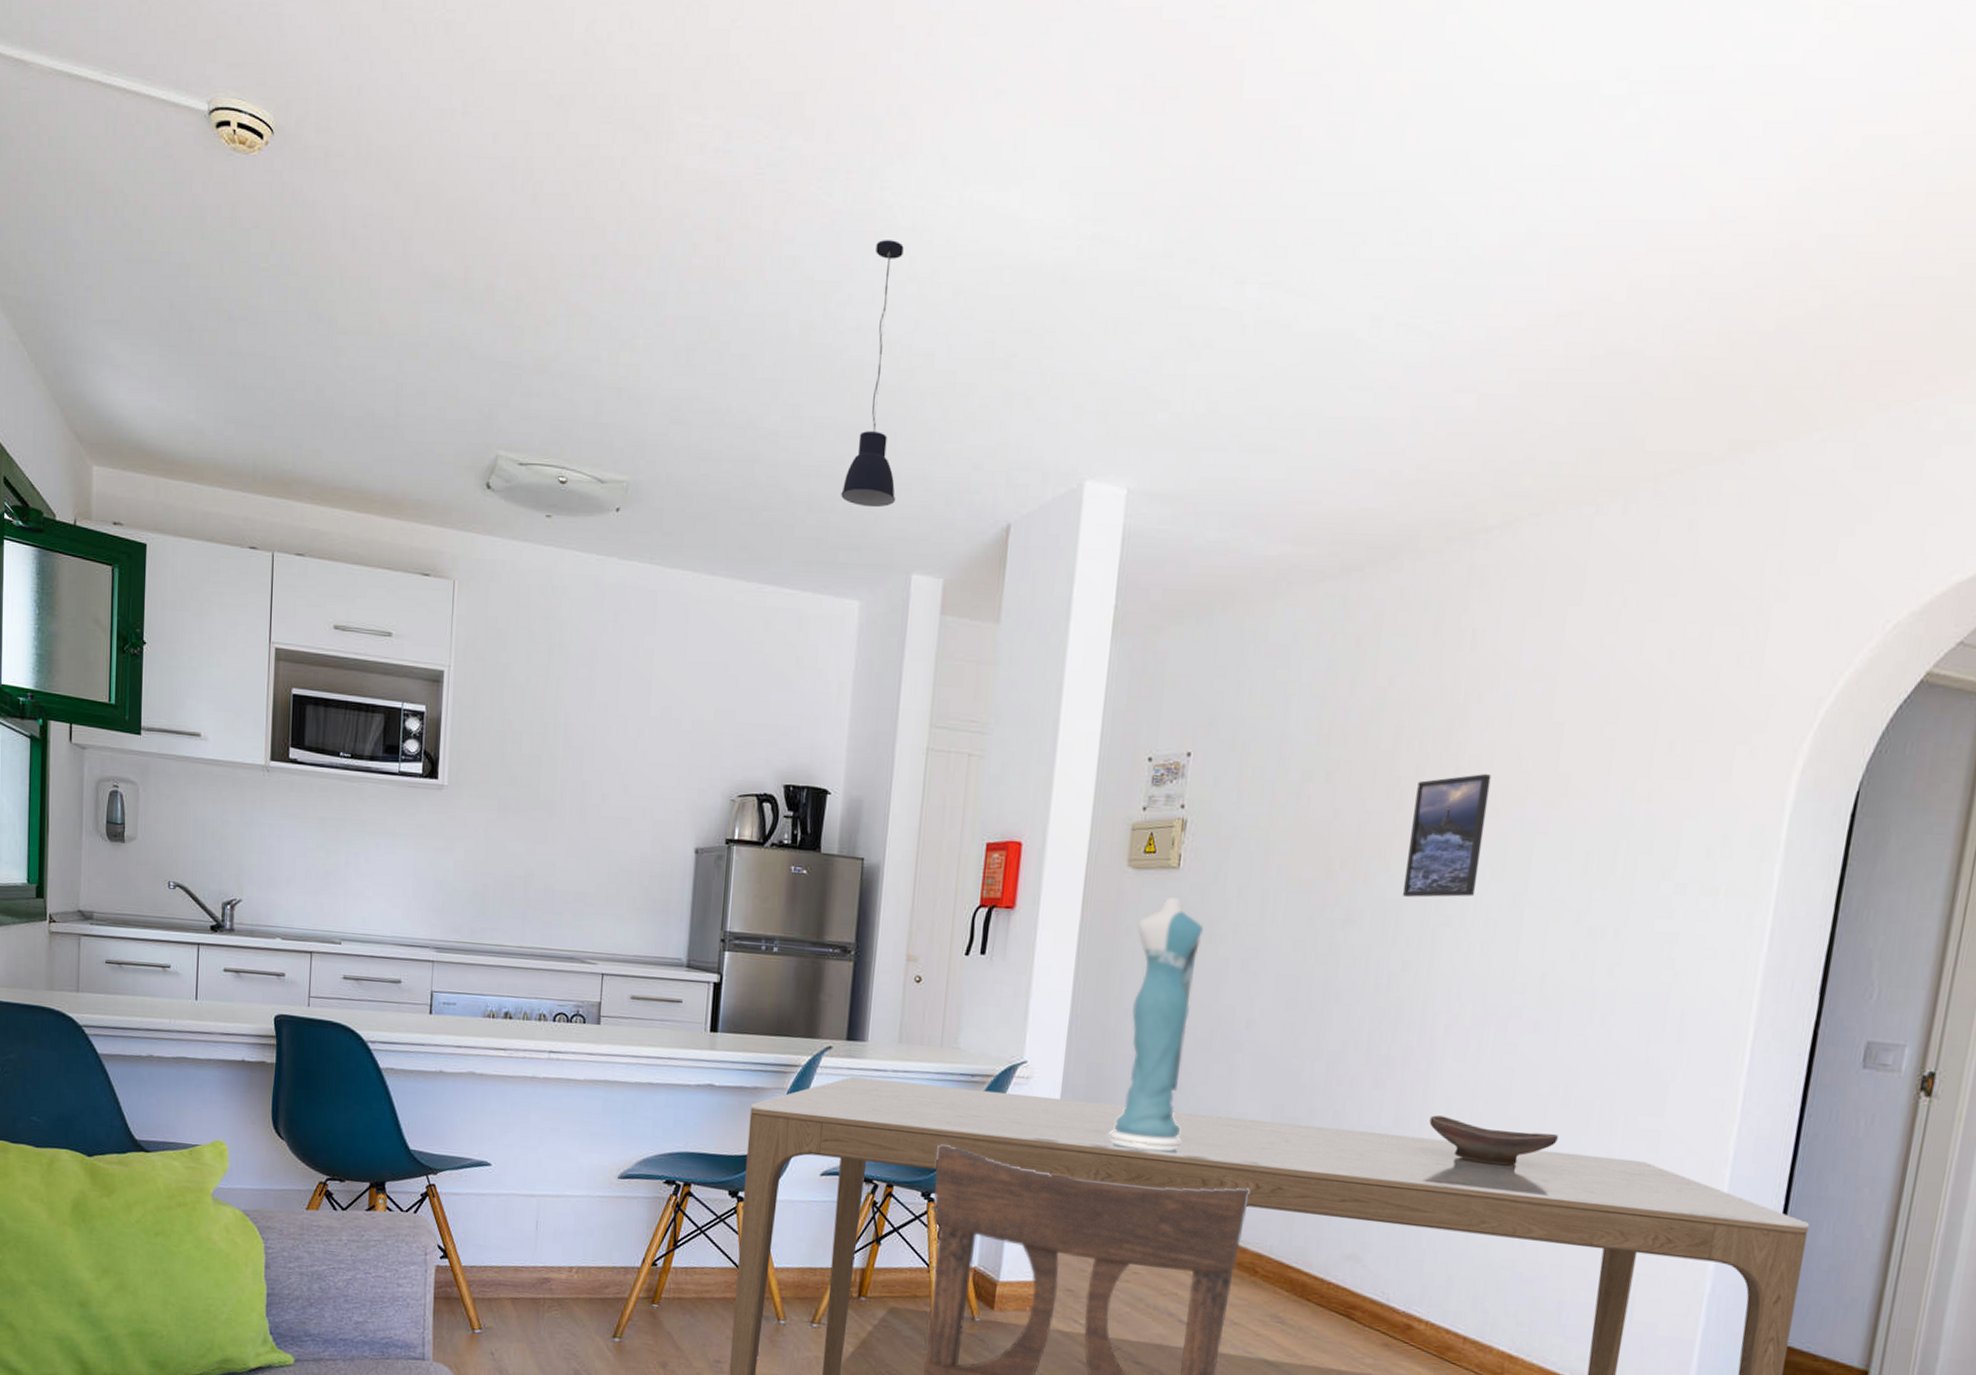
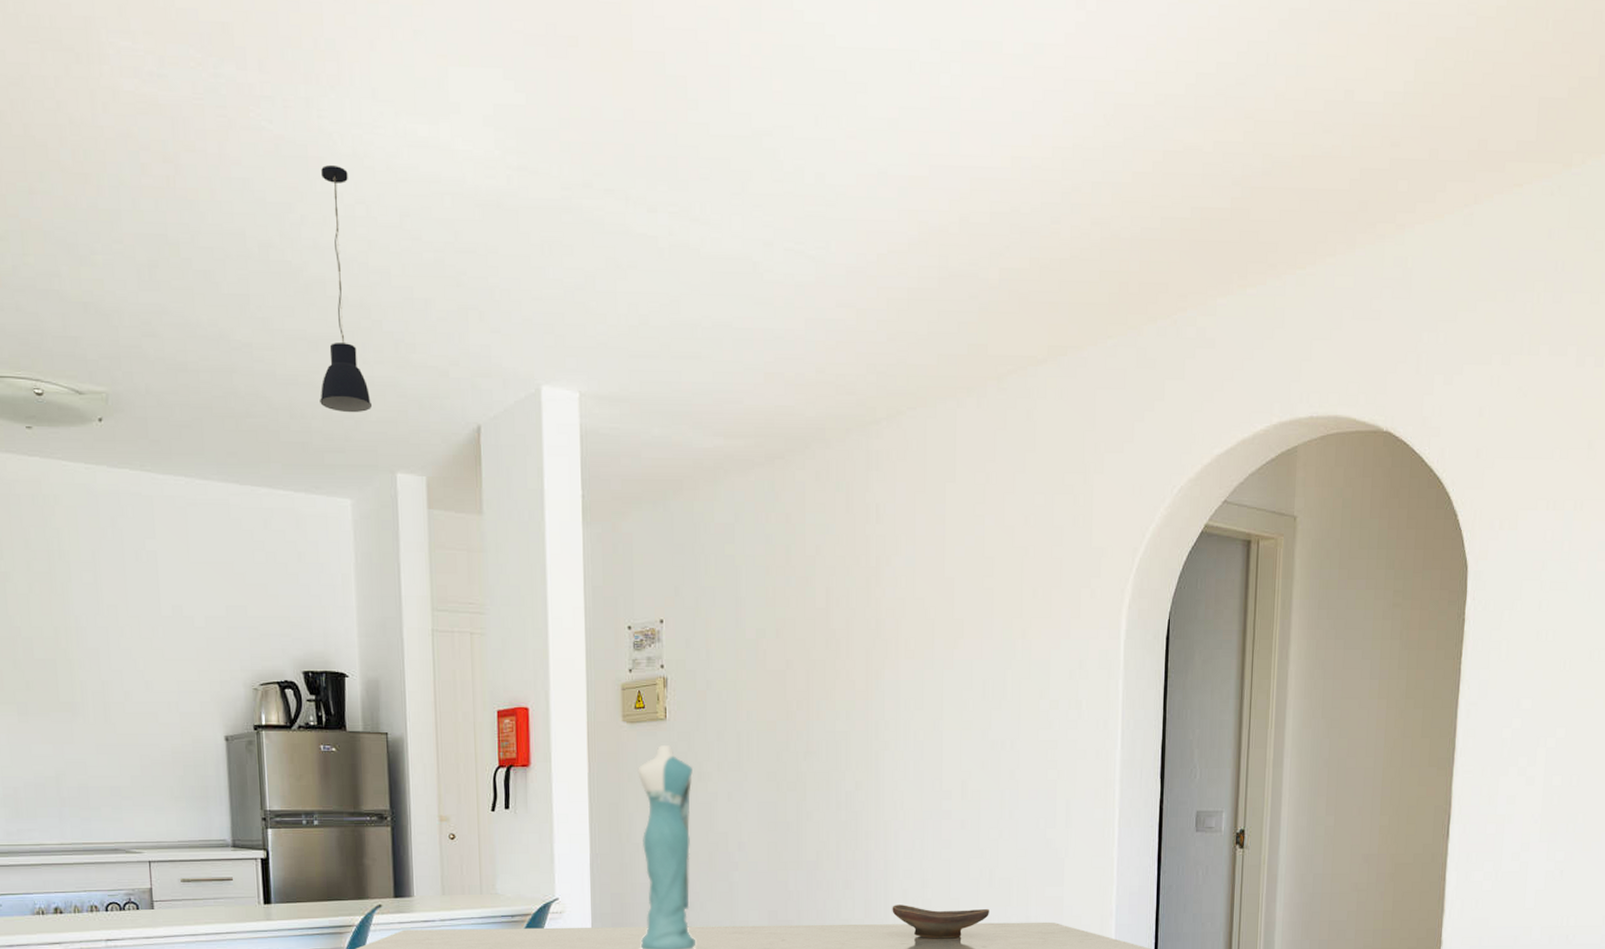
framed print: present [1402,774,1492,898] -> none [848,623,905,728]

